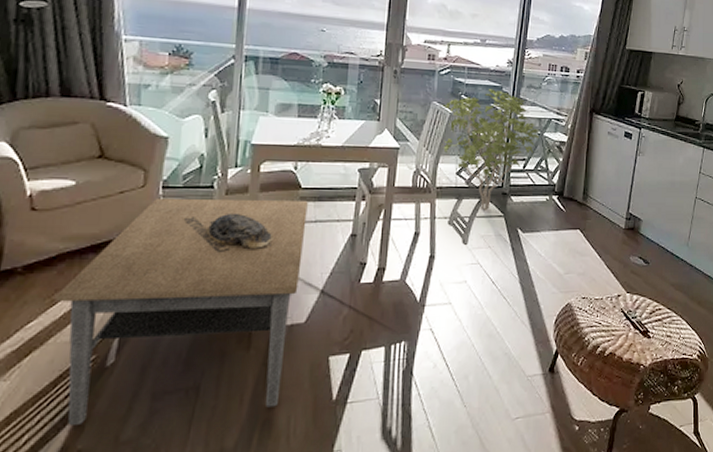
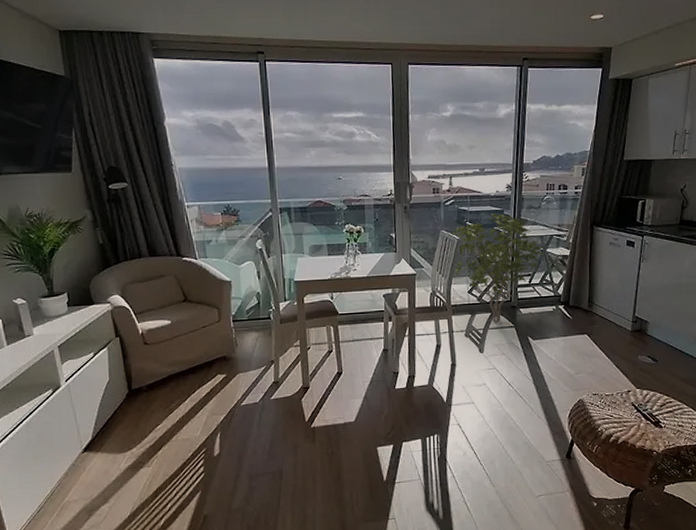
coffee table: present [55,199,308,425] -> none [172,324,346,498]
decorative bowl: present [206,213,273,249] -> none [270,337,322,365]

